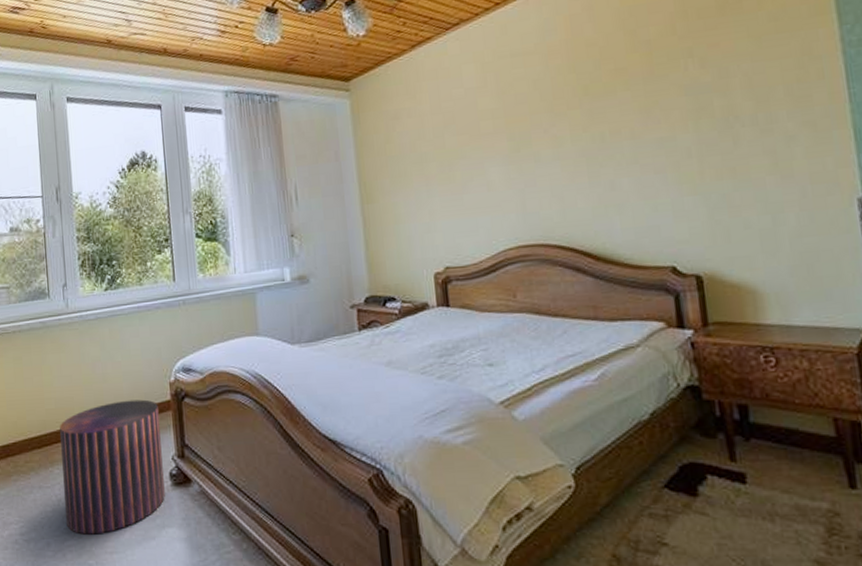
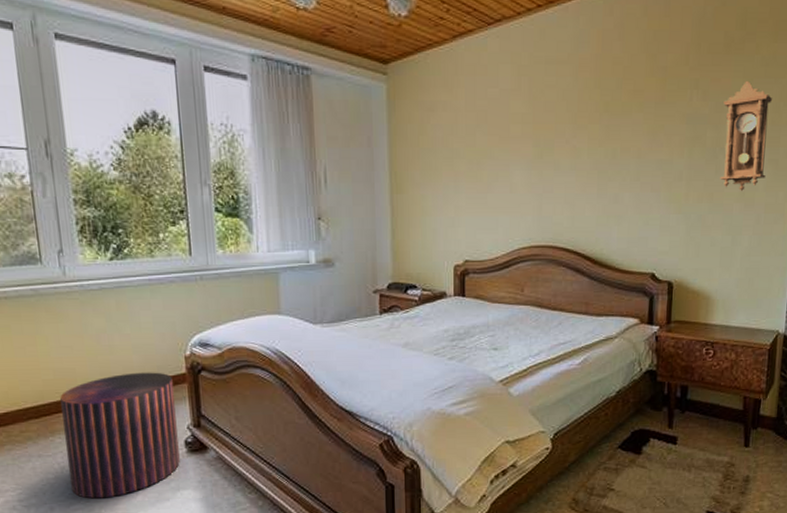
pendulum clock: none [728,39,803,161] -> present [720,80,772,191]

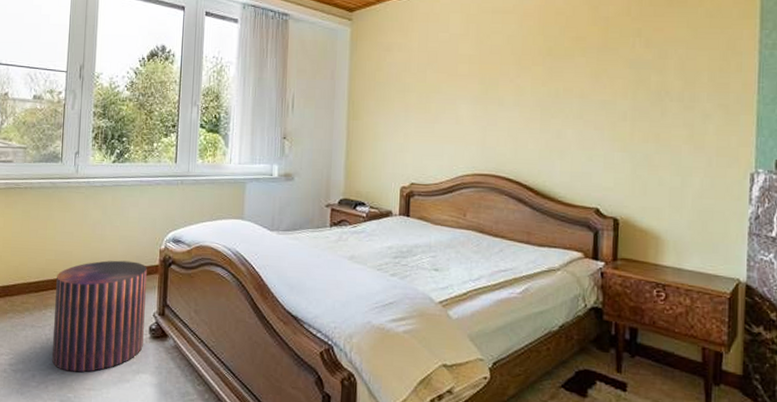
pendulum clock: present [720,80,772,191] -> none [666,30,718,133]

